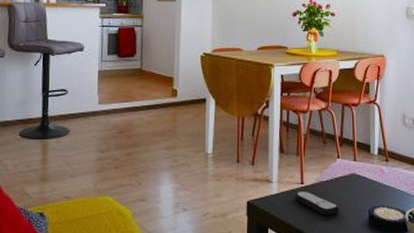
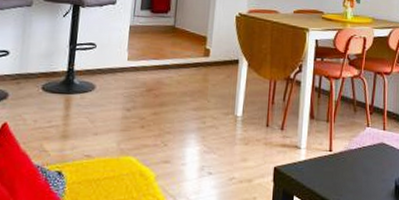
remote control: present [294,191,339,215] -> none [322,158,366,184]

